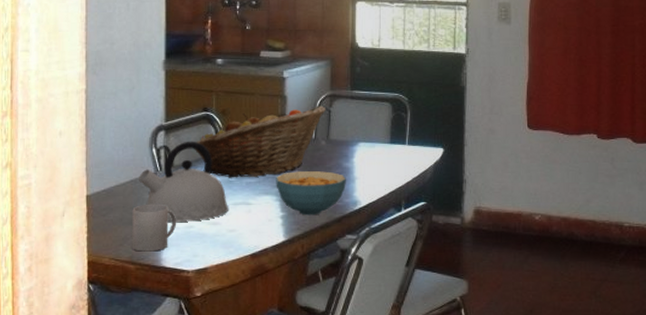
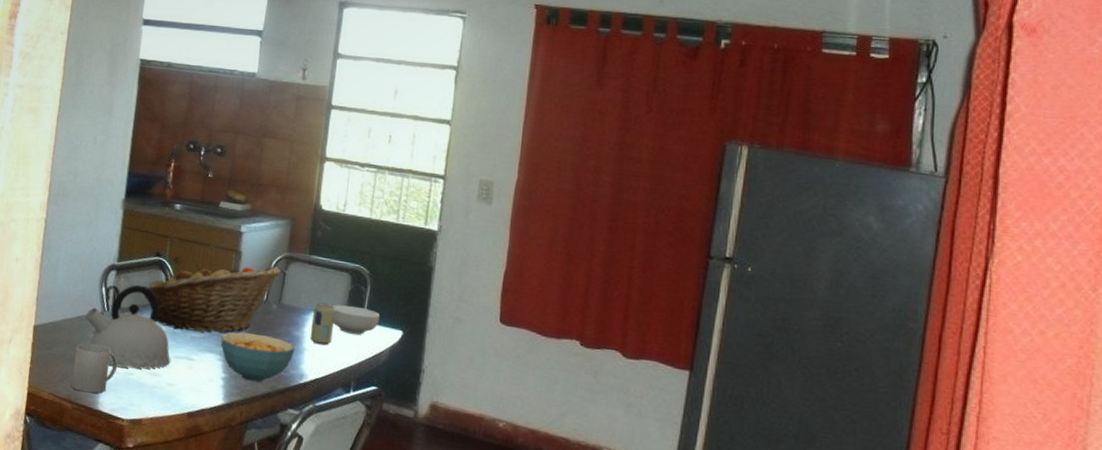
beverage can: none [359,133,381,172] -> present [310,302,336,345]
cereal bowl: none [377,131,421,157] -> present [332,304,380,335]

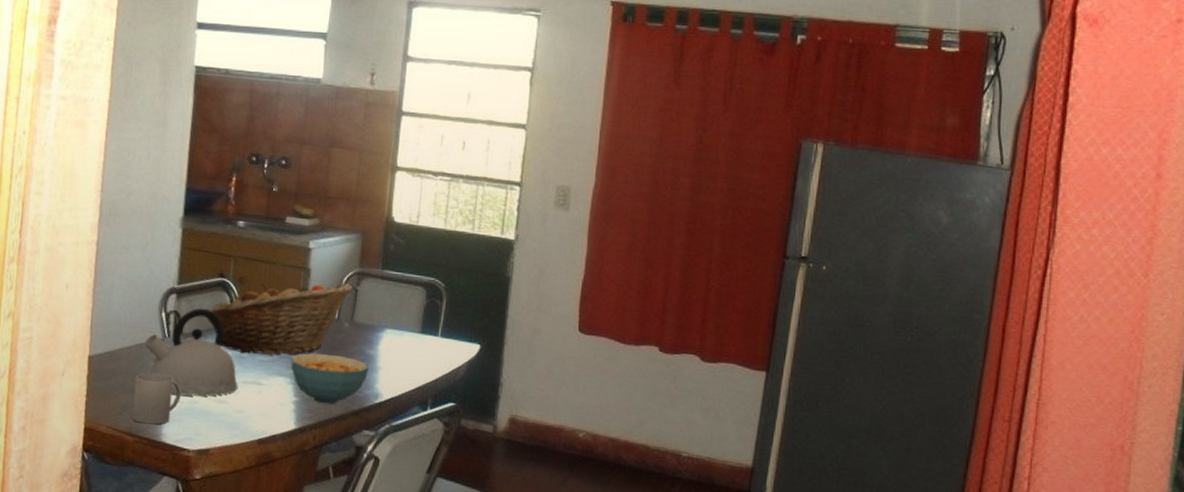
beverage can: present [310,302,336,345] -> none [384,318,411,363]
cereal bowl: present [332,304,380,335] -> none [407,320,456,350]

